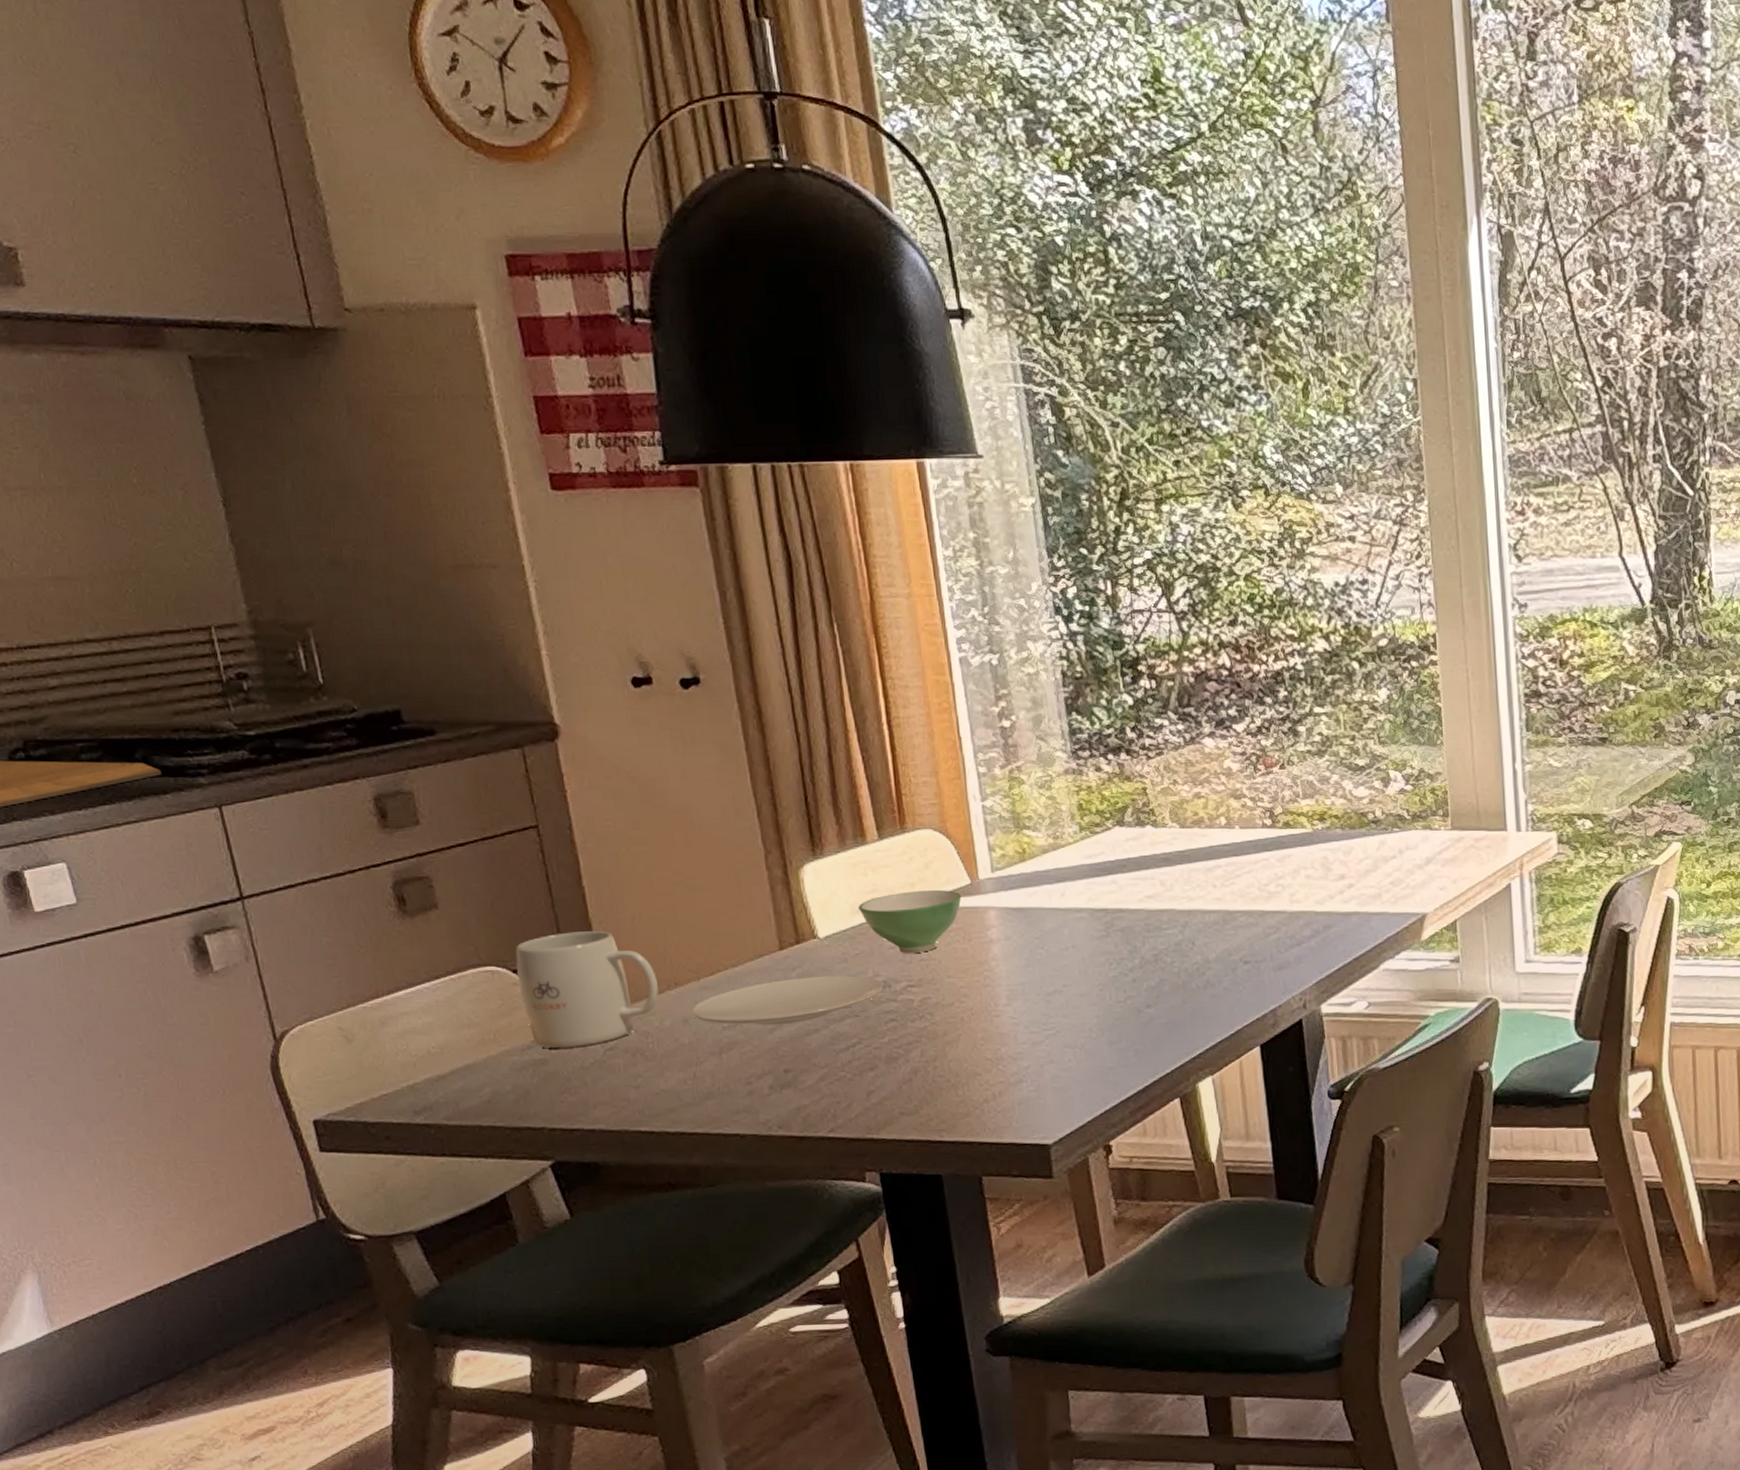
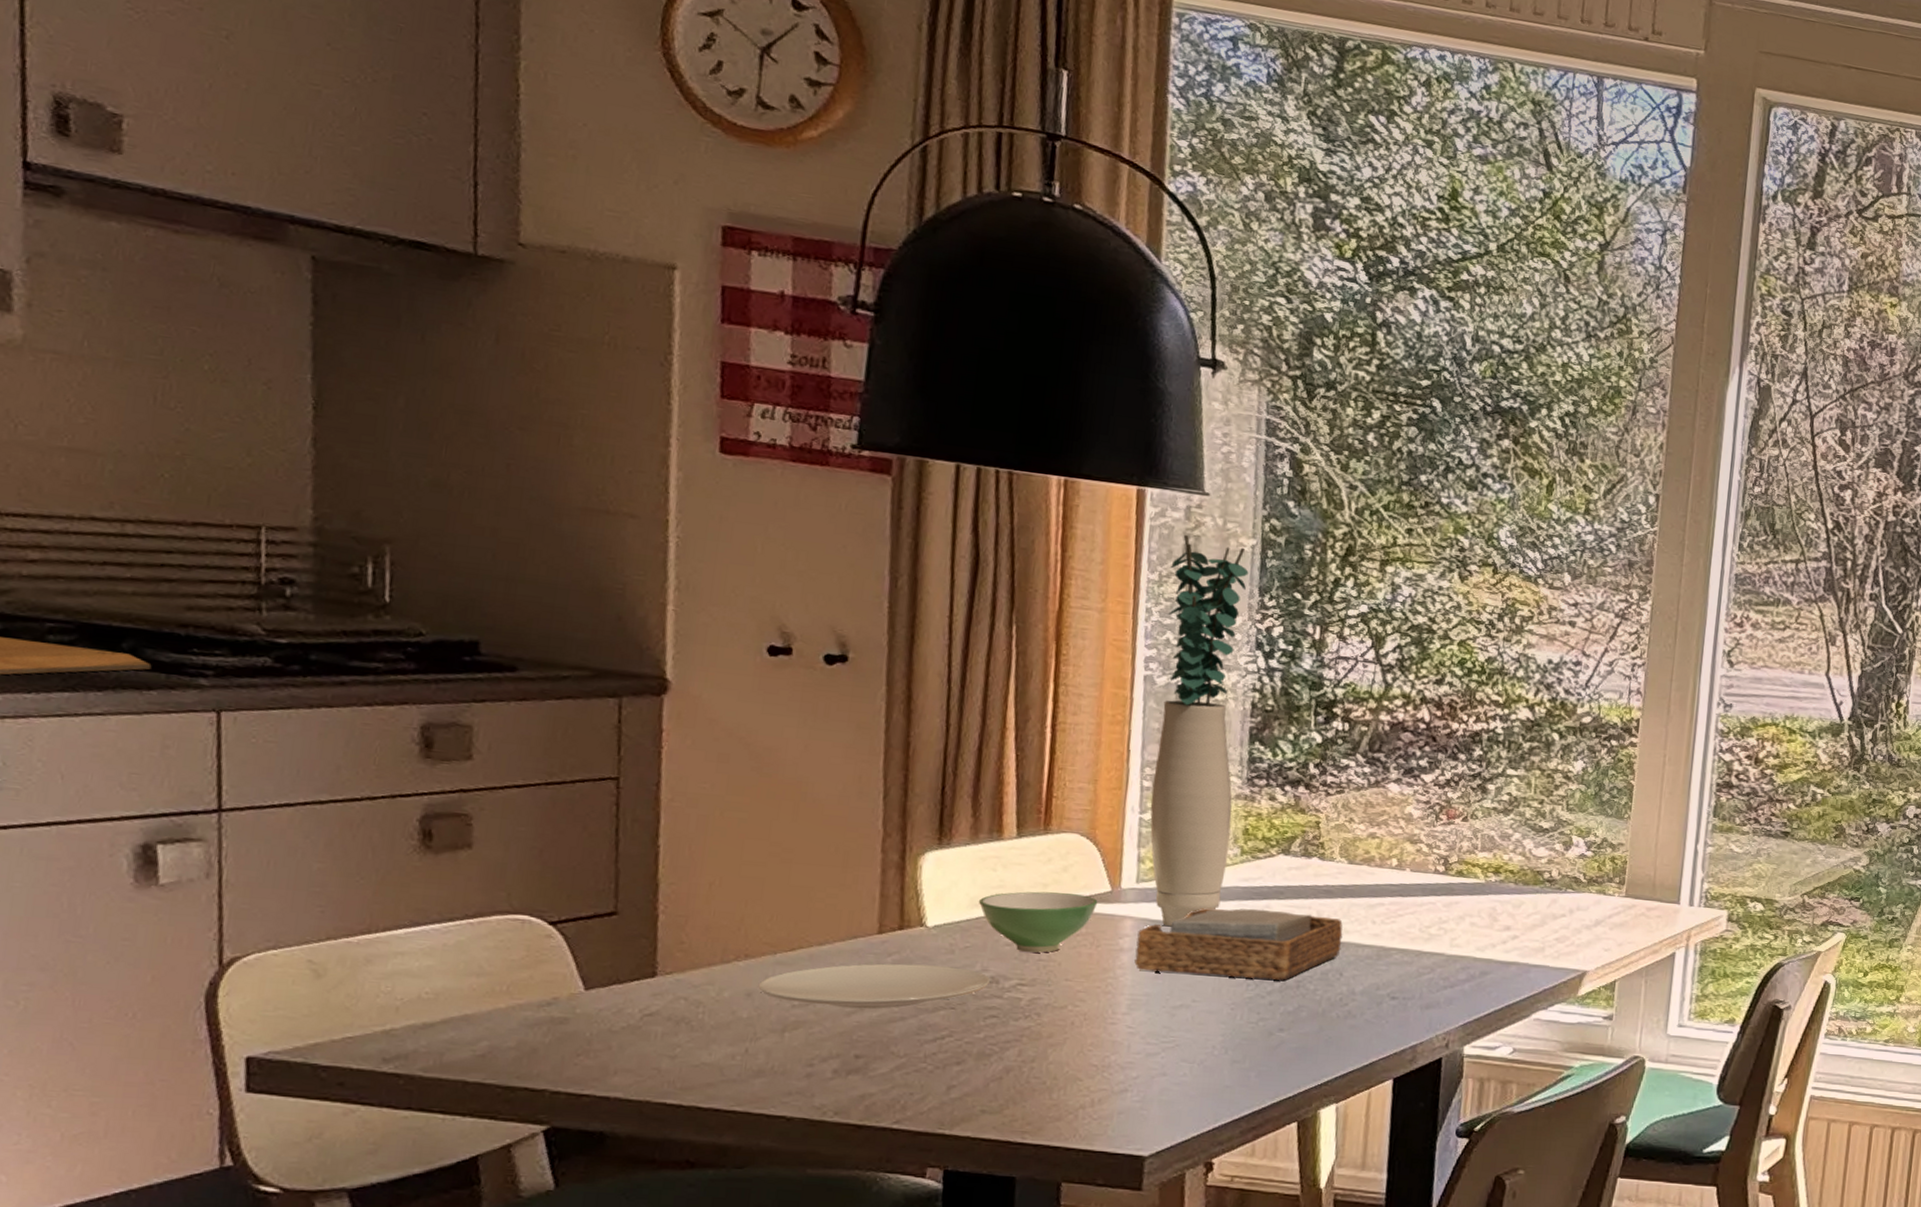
mug: present [515,931,659,1048] -> none [552,889,726,1009]
vase: none [961,503,1071,913] -> present [1150,534,1249,927]
napkin holder: none [1002,885,1189,960] -> present [1134,908,1343,980]

